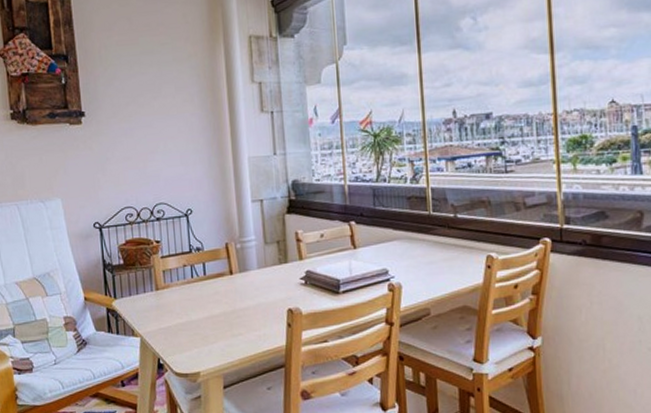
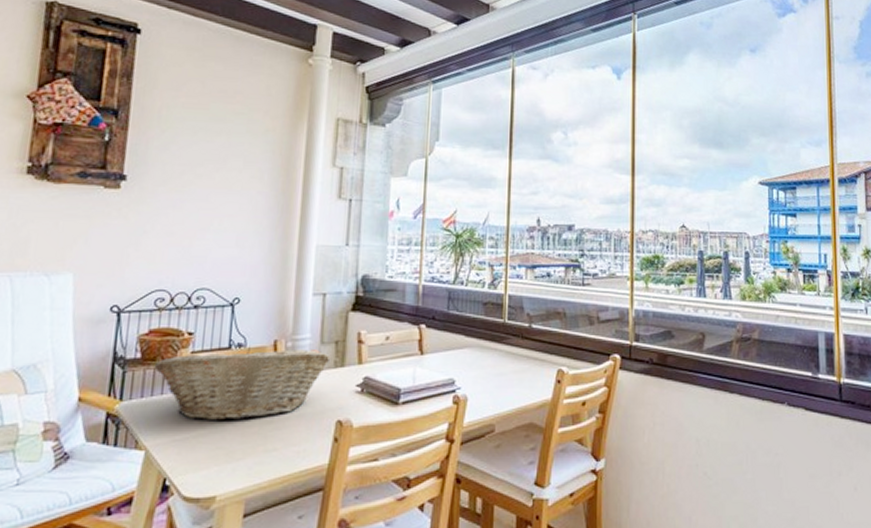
fruit basket: none [135,249,275,313] -> present [154,346,331,421]

